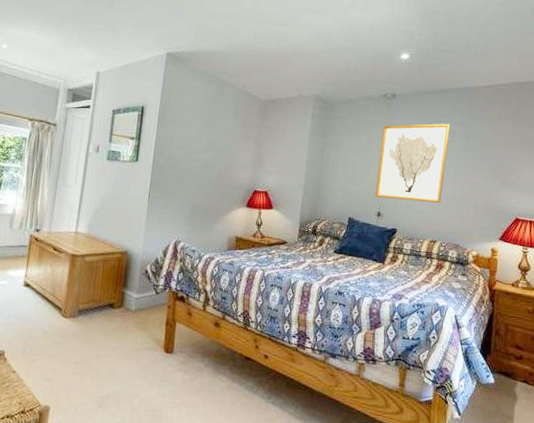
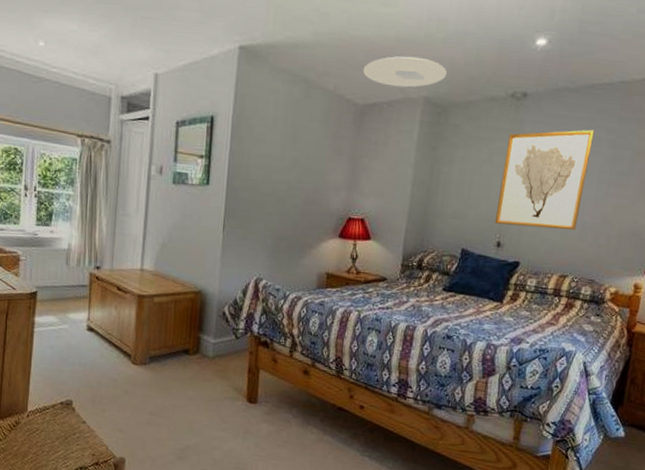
ceiling light: none [266,64,332,88] -> present [363,56,447,88]

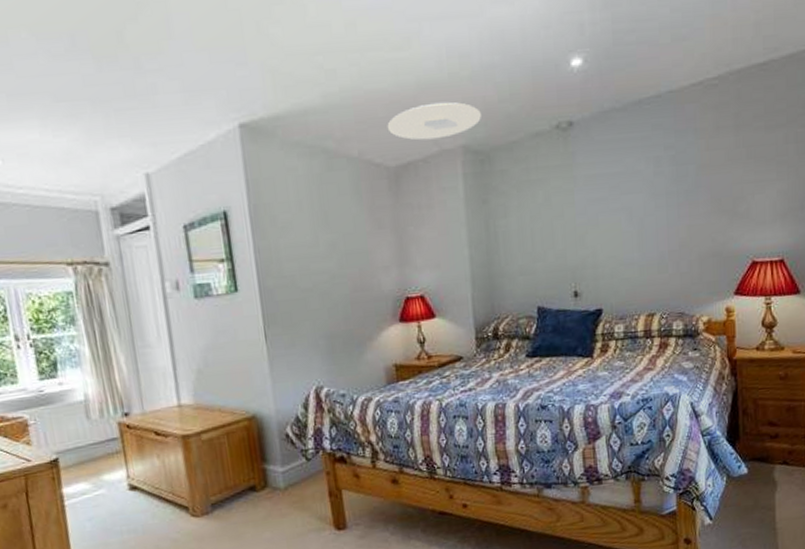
wall art: present [494,129,595,230] -> none [563,149,654,272]

